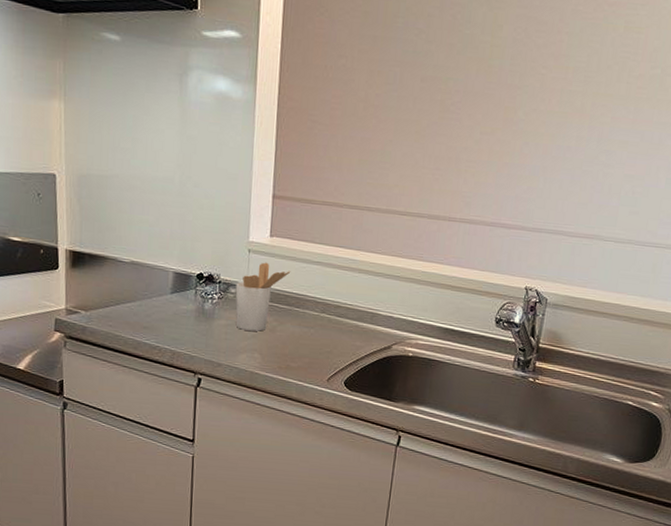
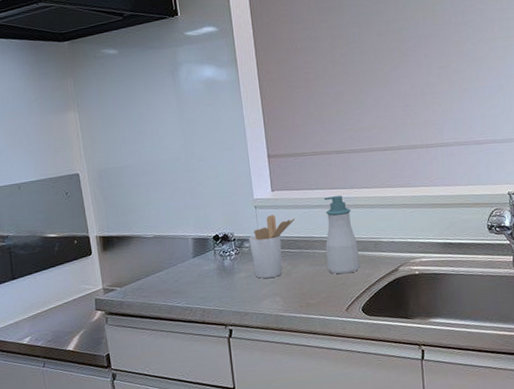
soap bottle: none [316,254,353,342] -> present [324,195,360,275]

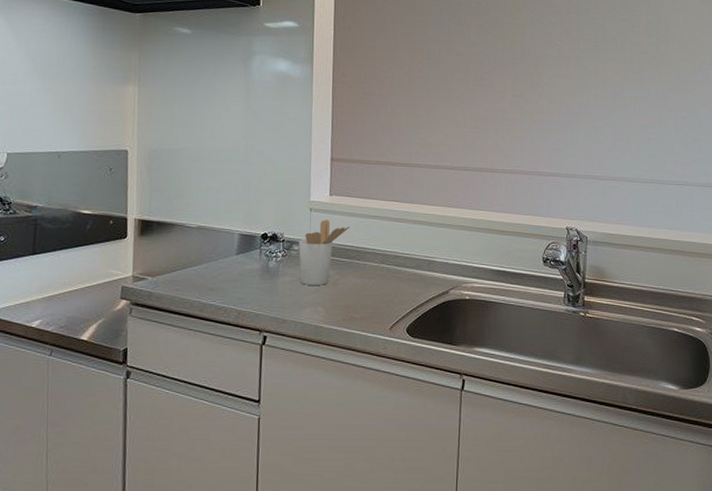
soap bottle: present [324,195,360,275] -> none [377,208,411,291]

